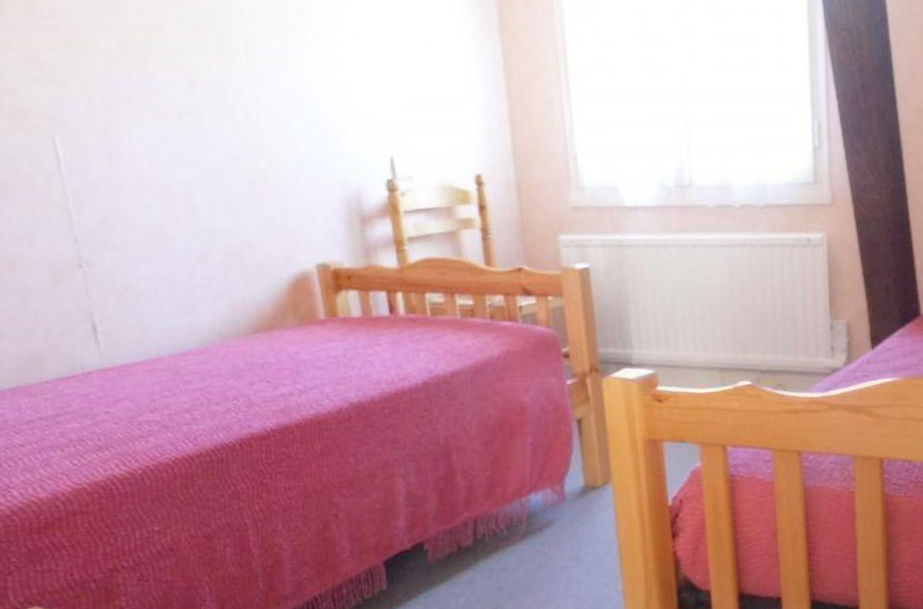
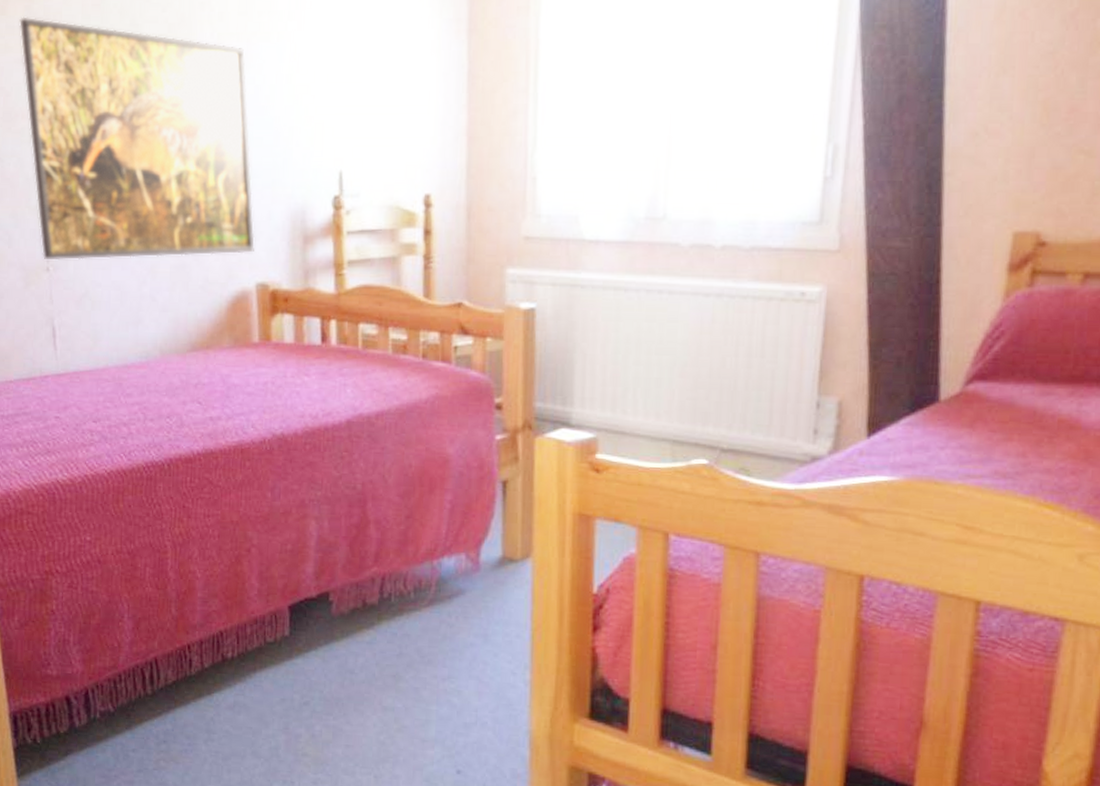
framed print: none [20,16,311,256] -> present [19,16,255,261]

